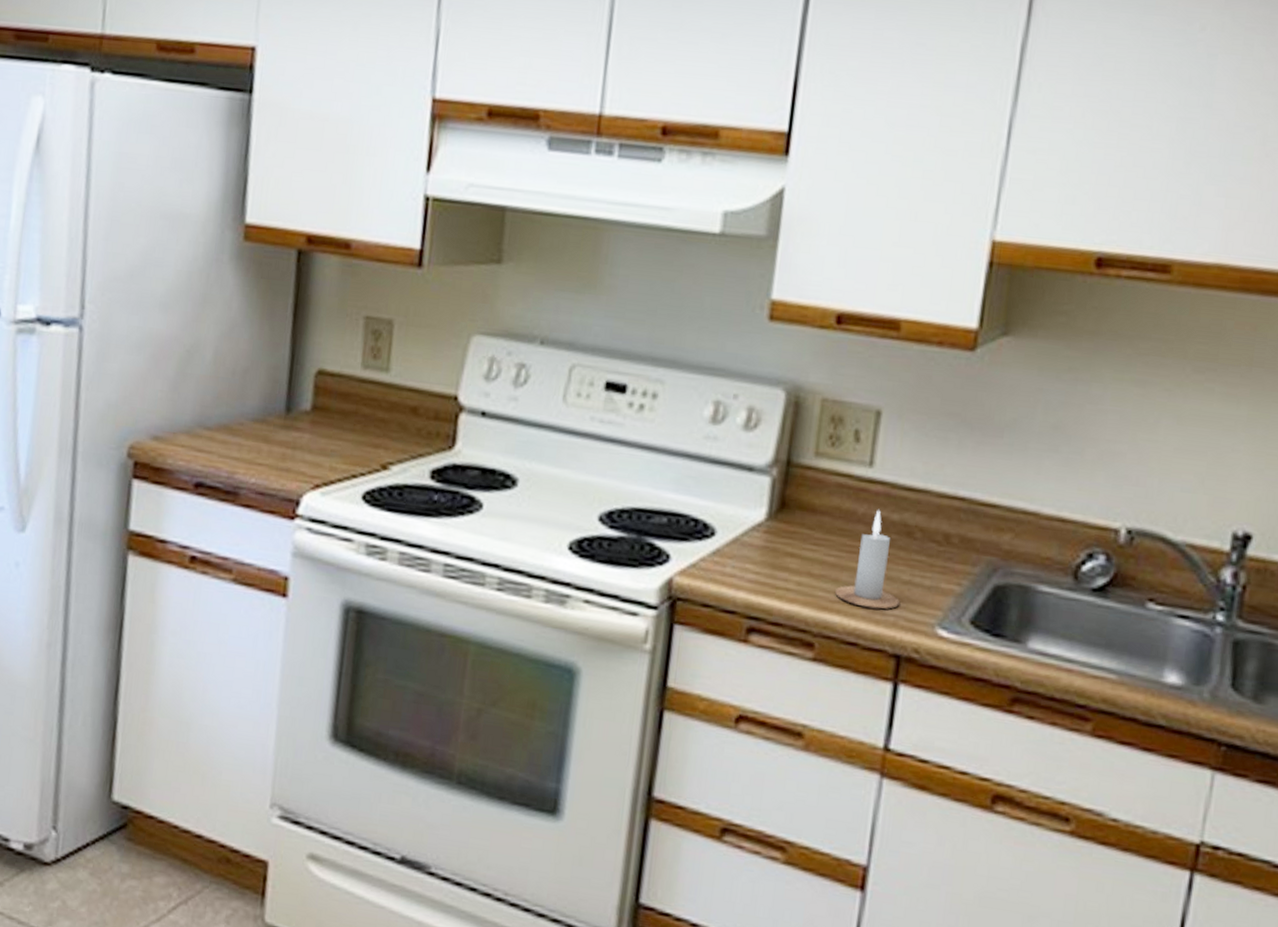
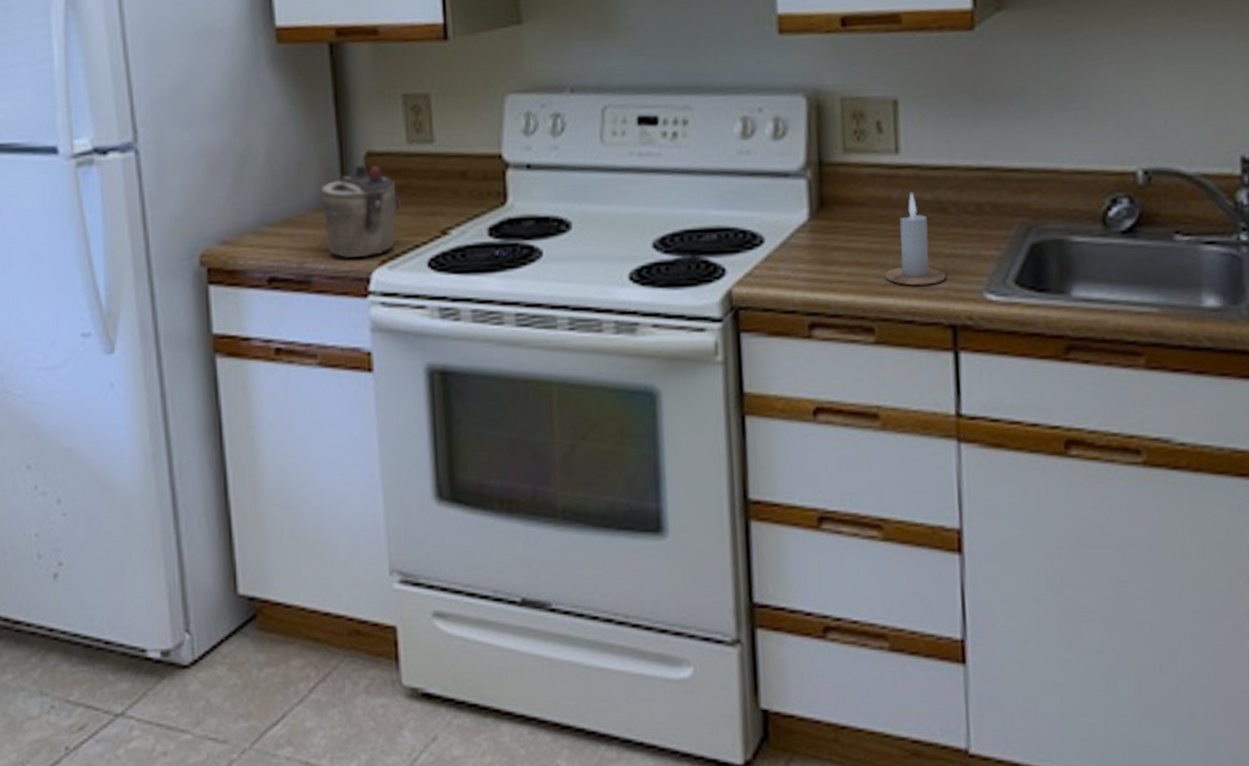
teapot: none [261,381,345,479] -> present [320,164,401,259]

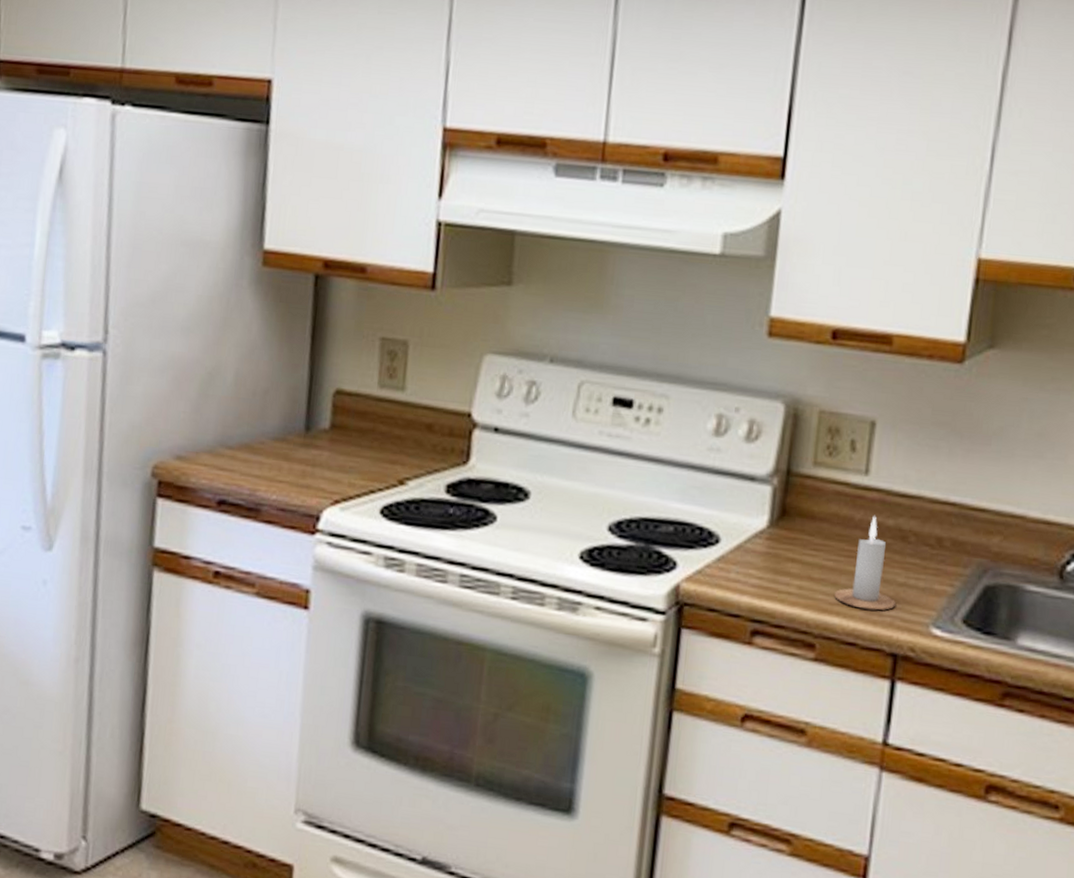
teapot: present [320,164,401,259] -> none [282,400,363,495]

